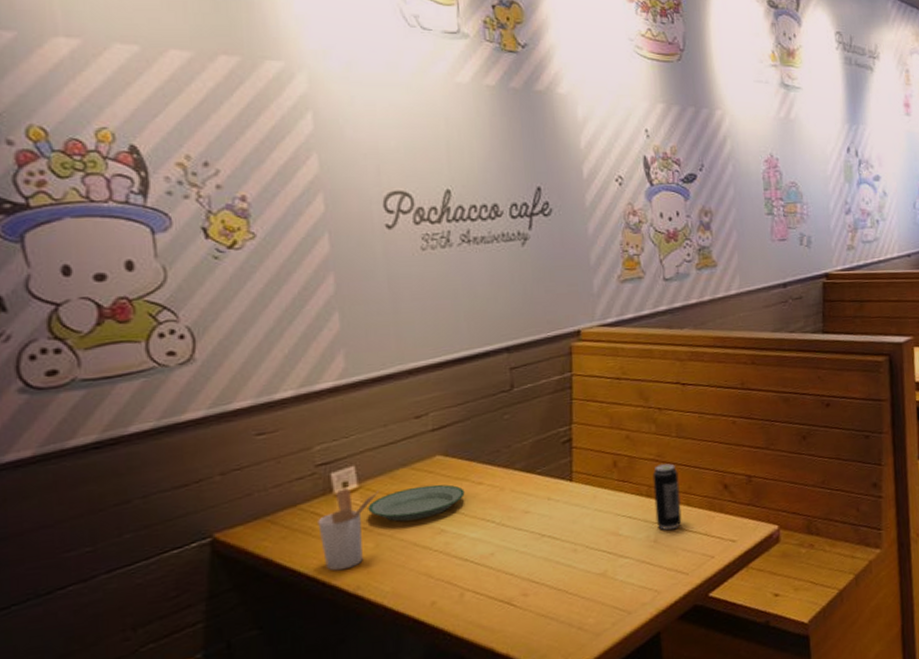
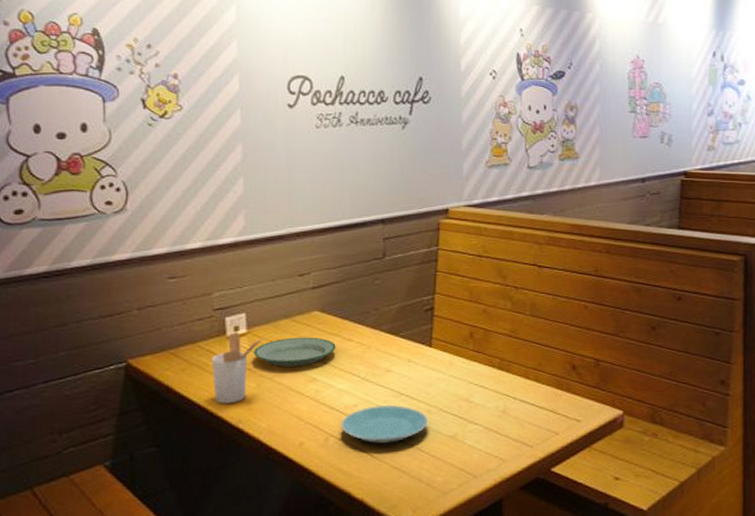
plate: none [476,548,574,593] -> present [340,405,428,445]
beverage can: present [652,463,682,530] -> none [505,340,530,402]

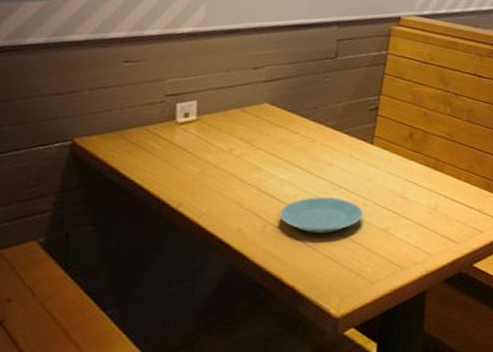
utensil holder: present [211,331,264,404] -> none [157,117,213,188]
plate: present [253,337,336,367] -> none [201,127,282,155]

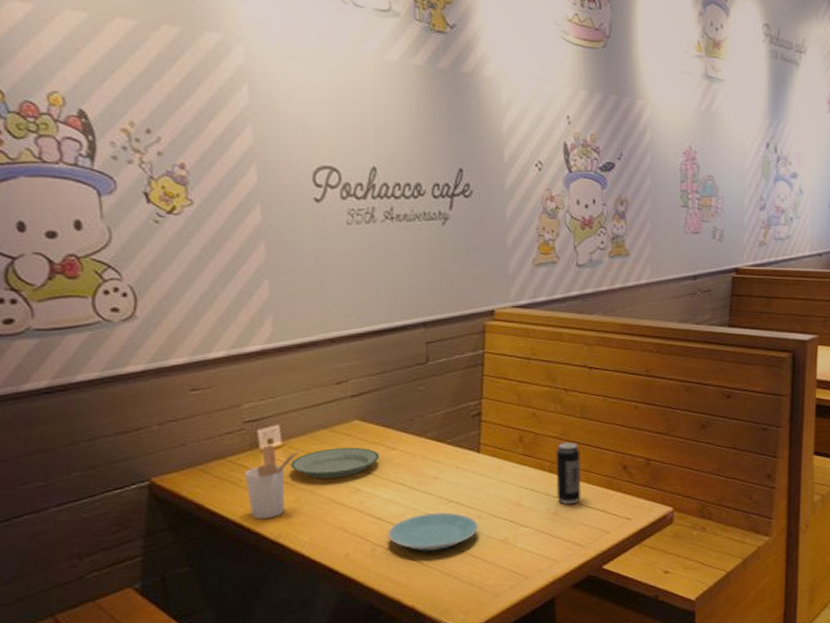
utensil holder: none [157,117,213,188] -> present [245,444,302,520]
plate: none [201,127,282,155] -> present [290,447,379,479]
beverage can: none [438,142,464,201] -> present [556,442,581,504]

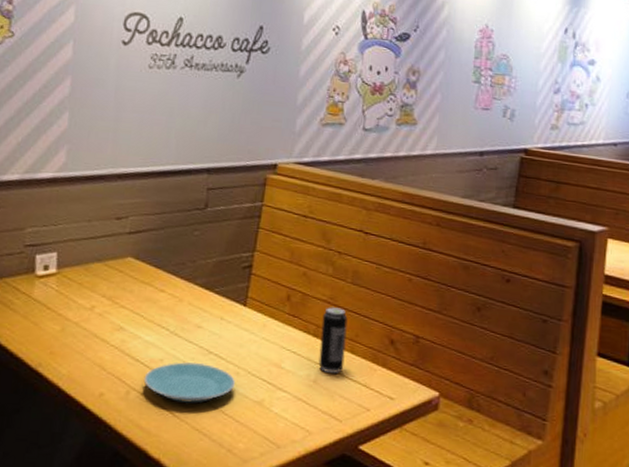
utensil holder: present [245,444,302,520] -> none [16,270,74,346]
plate: present [290,447,379,479] -> none [61,282,148,314]

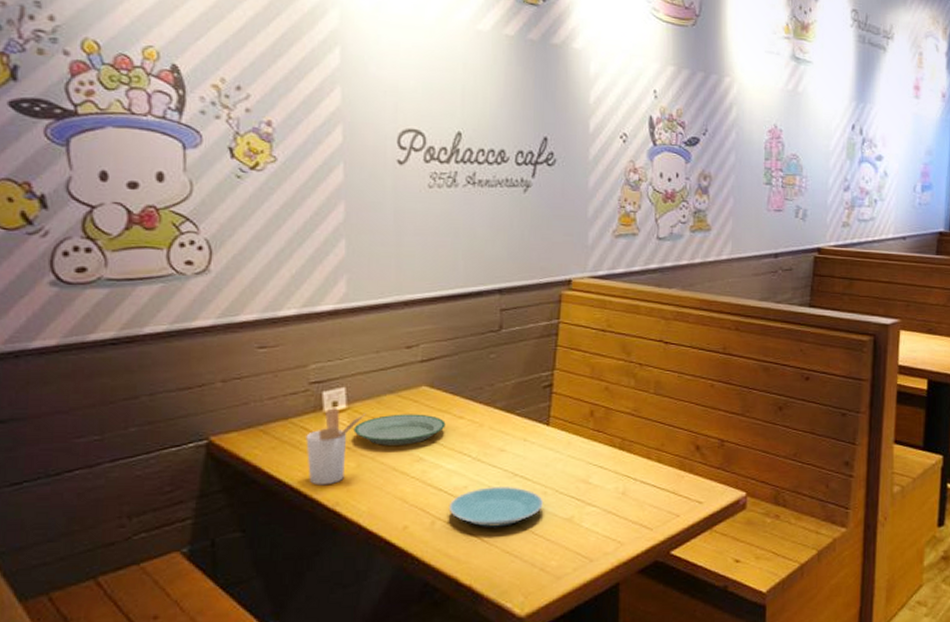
utensil holder: none [16,270,74,346] -> present [306,406,366,486]
plate: none [61,282,148,314] -> present [353,414,446,445]
beverage can: present [318,307,348,373] -> none [626,419,653,483]

